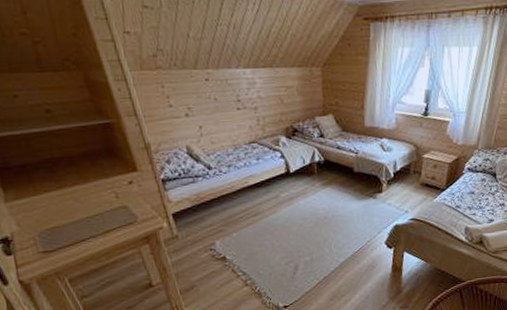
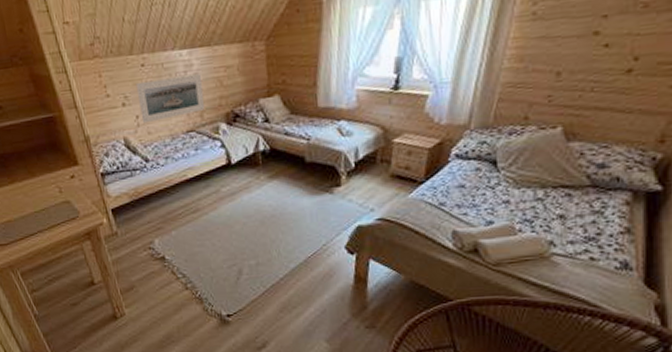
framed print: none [199,91,266,134] -> present [135,74,204,124]

